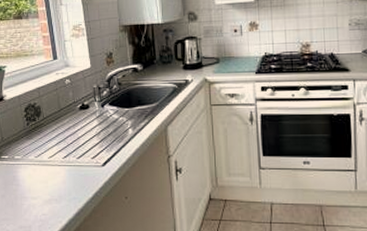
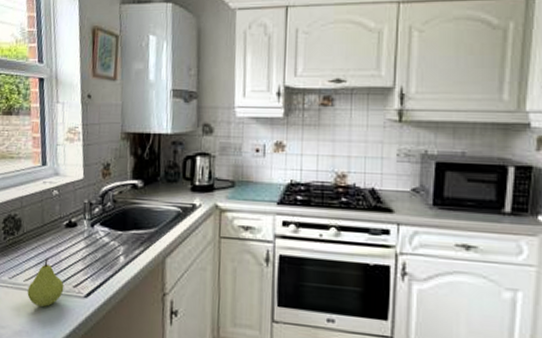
fruit: none [52,137,84,177] -> present [27,258,64,307]

